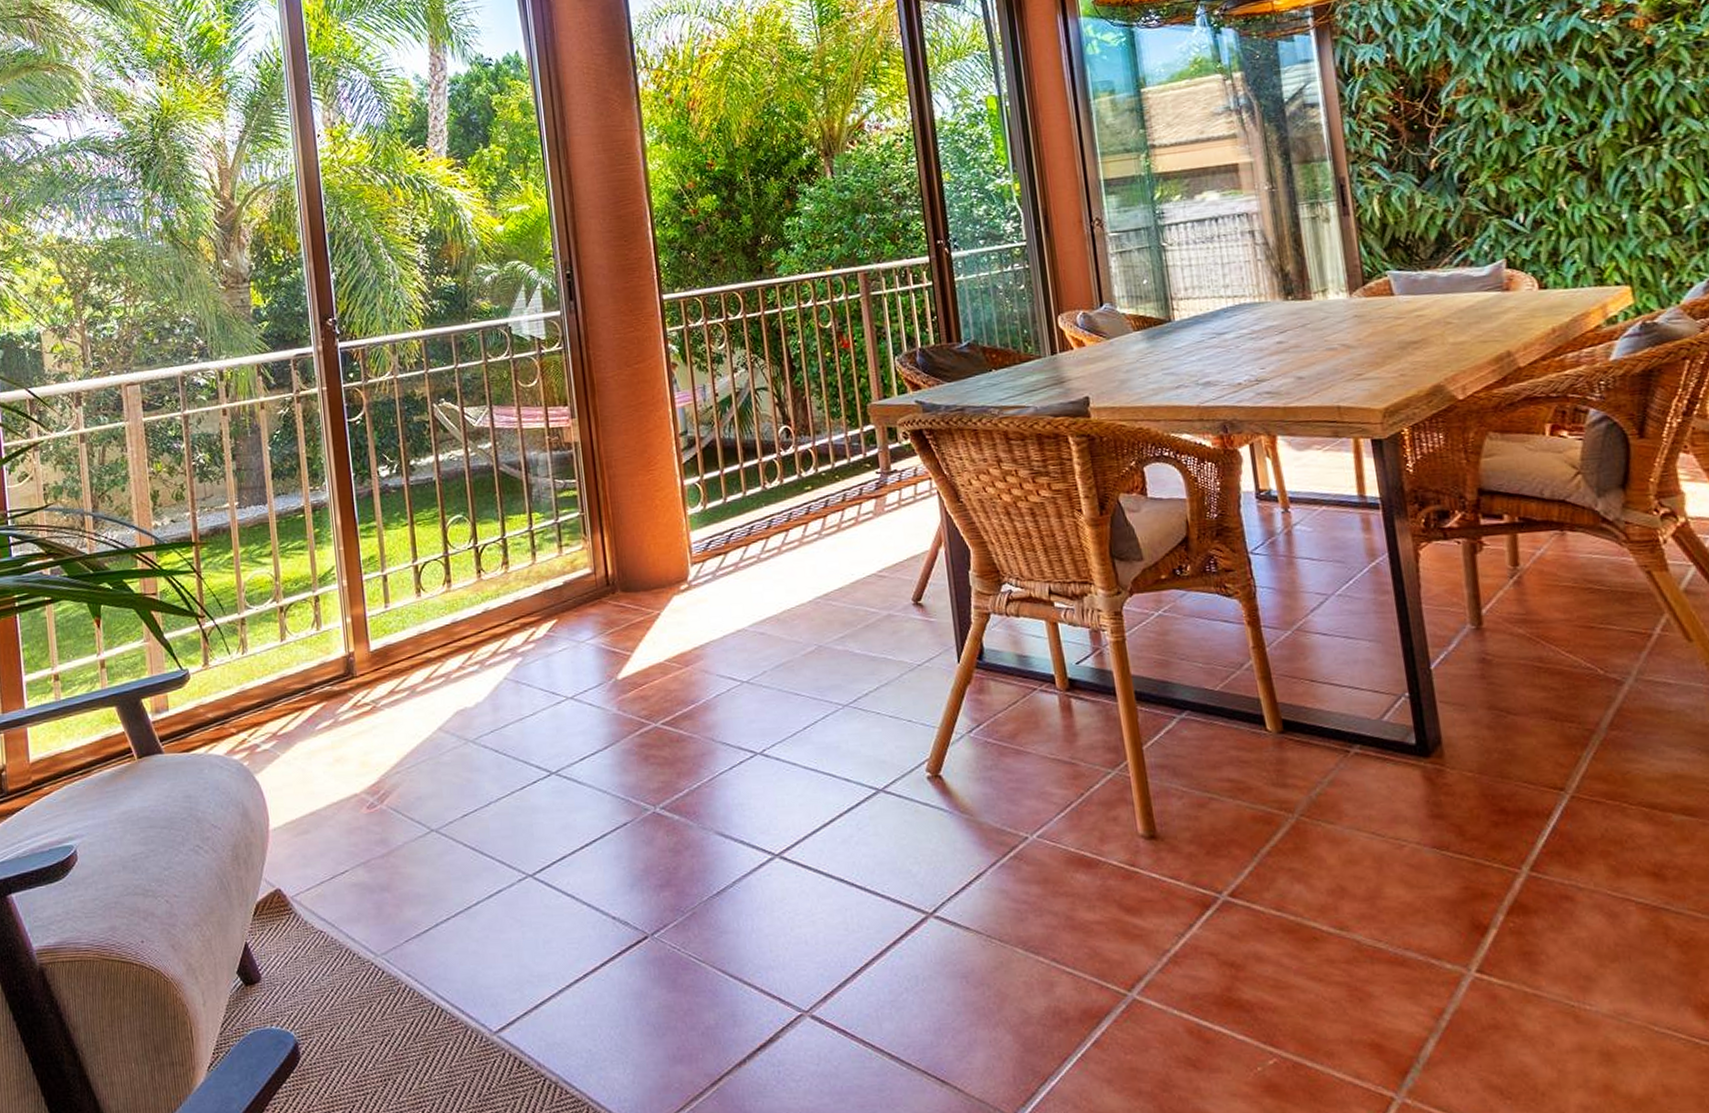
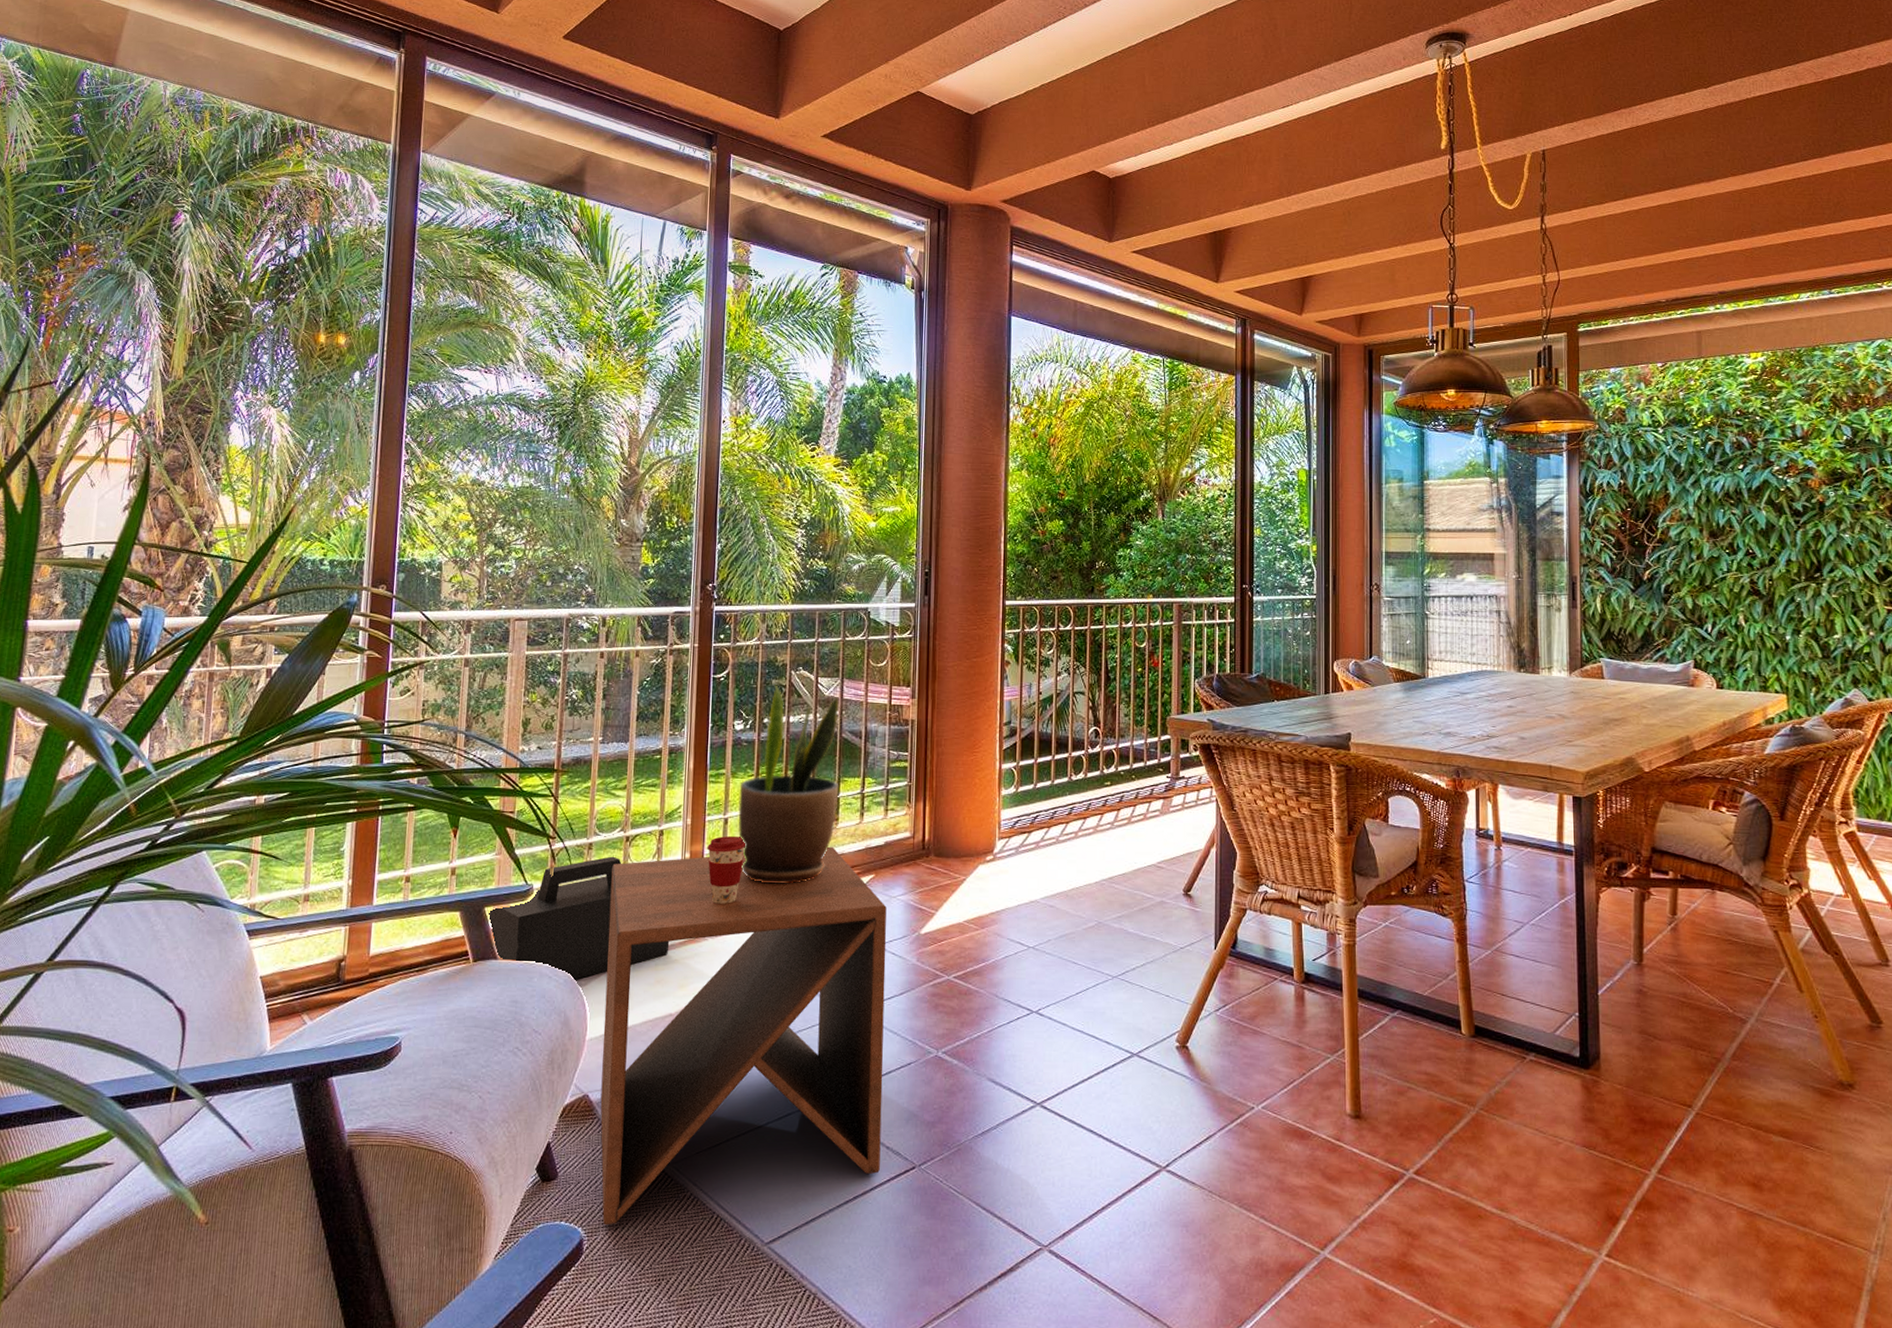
speaker: none [146,630,344,769] -> present [489,856,670,981]
side table: none [269,593,609,1027] -> present [600,846,887,1226]
coffee cup: none [369,593,411,671] -> present [707,836,746,905]
potted plant: none [394,421,507,642] -> present [737,685,839,884]

